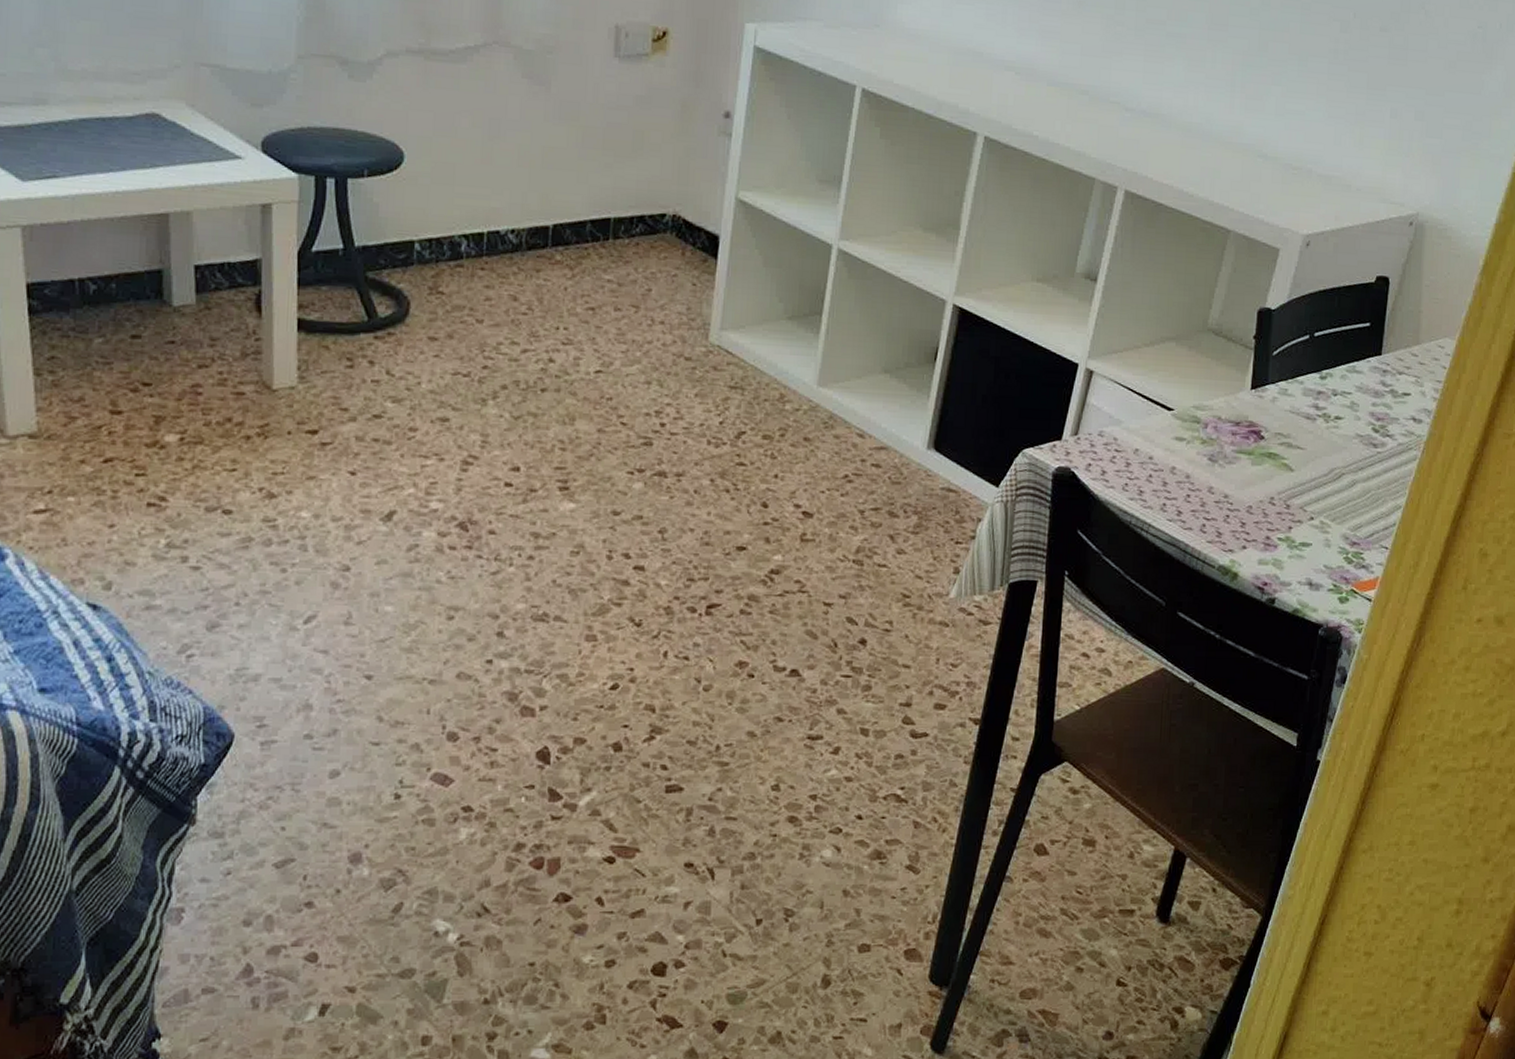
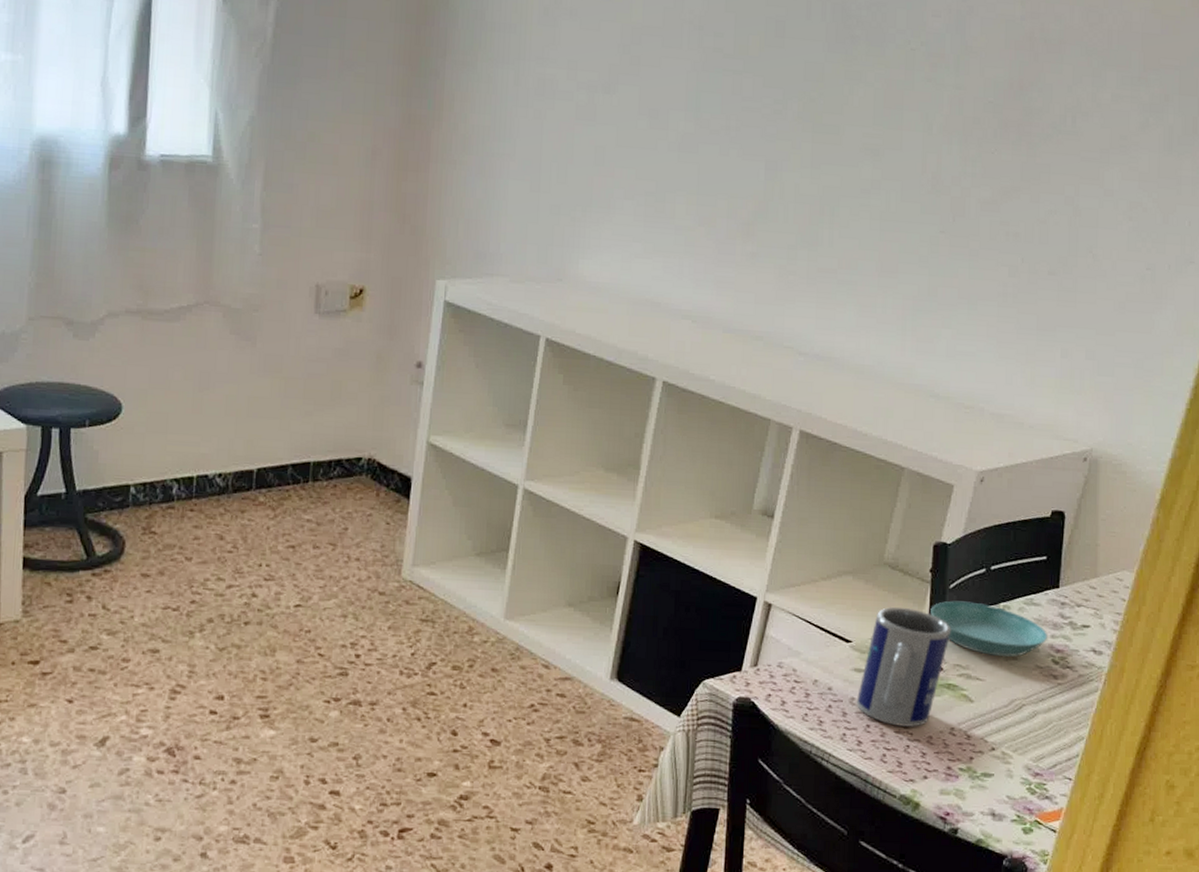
mug: none [1177,374,1274,497] -> present [856,607,951,727]
saucer: none [1253,368,1369,426] -> present [930,600,1048,658]

